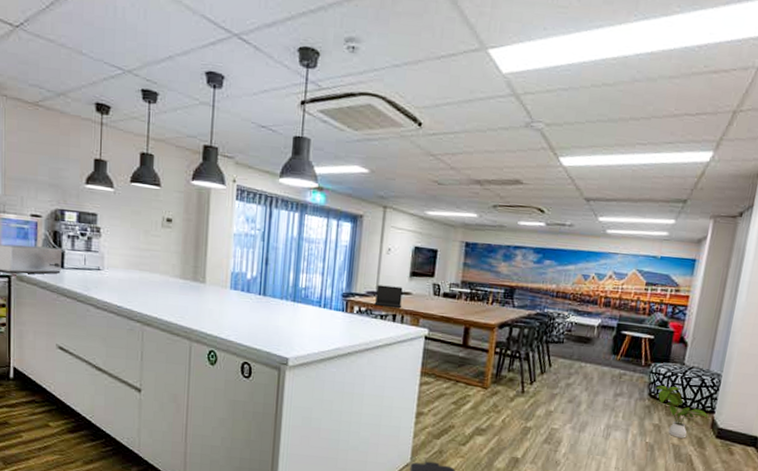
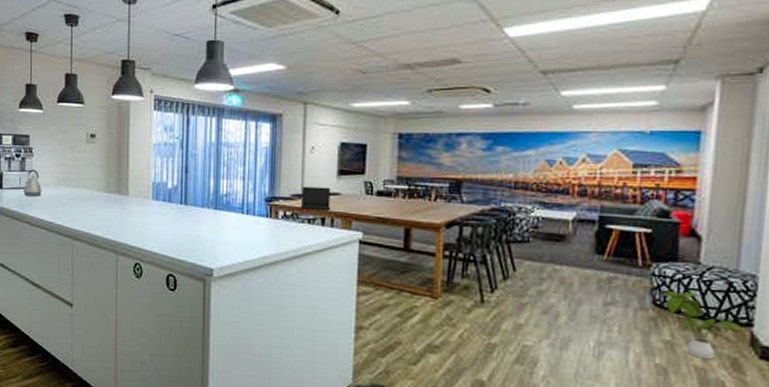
kettle: none [88,250,111,279] -> present [23,169,43,197]

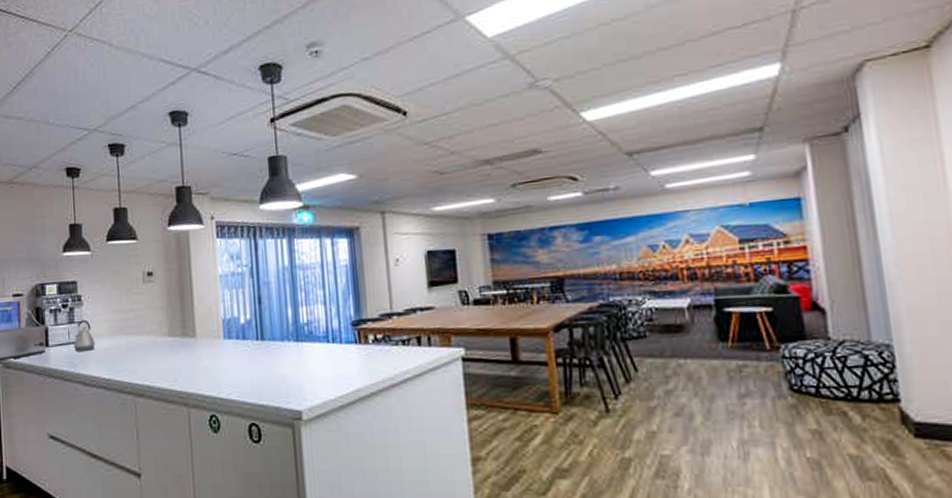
laptop: present [300,186,331,211] -> none [391,302,425,330]
house plant: present [660,291,744,359] -> none [796,371,892,445]

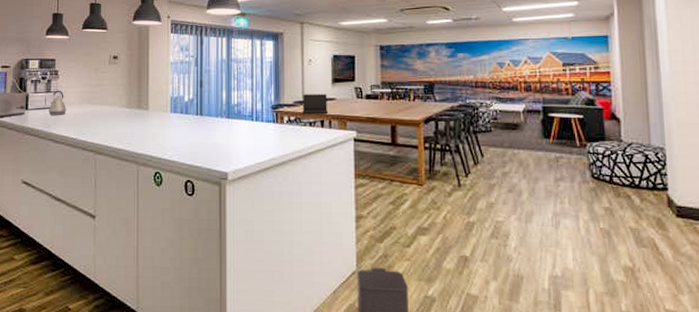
laptop: none [391,302,425,330] -> present [302,94,327,114]

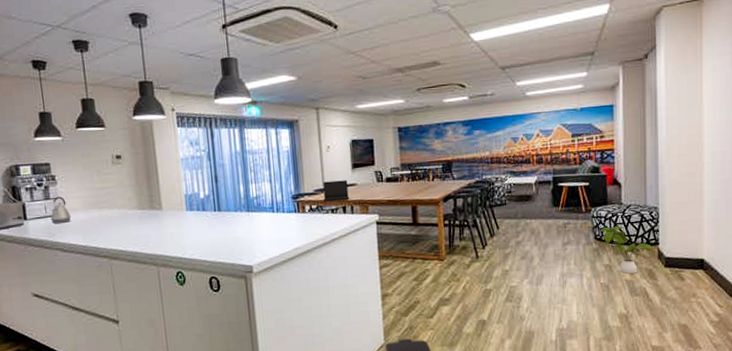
house plant: none [596,165,662,220] -> present [599,225,654,274]

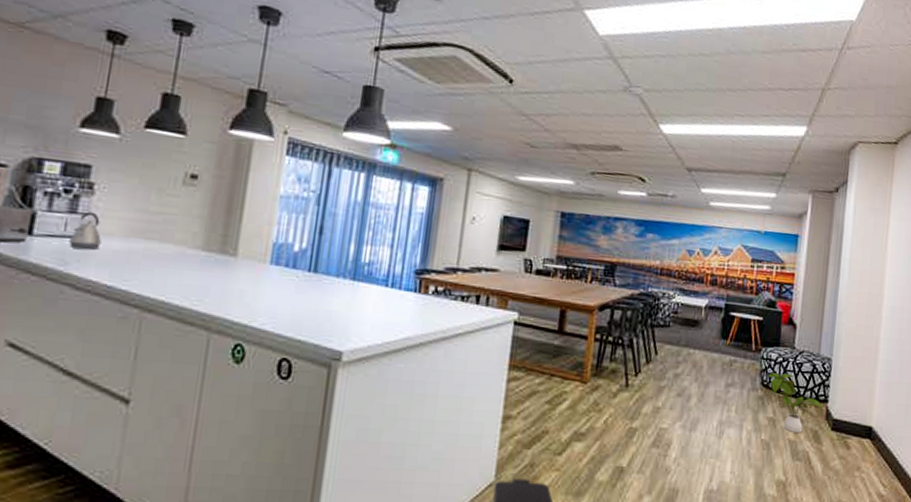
laptop: present [323,180,349,202] -> none [454,259,489,288]

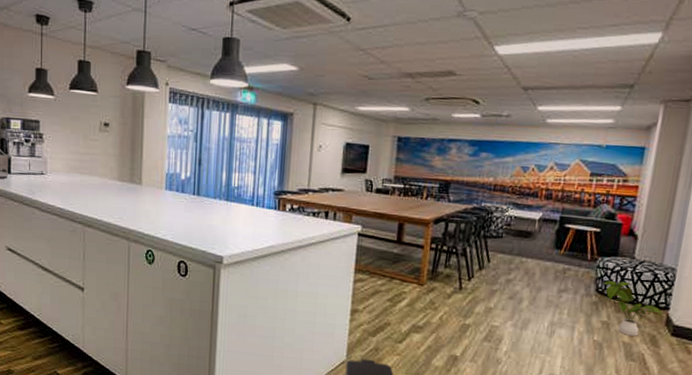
kettle: present [68,211,103,251] -> none [32,155,53,183]

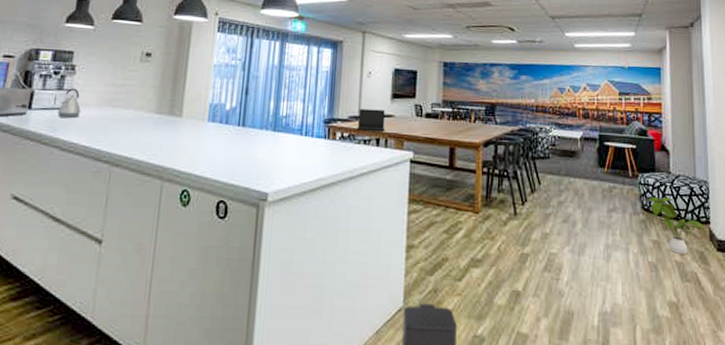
kettle: none [32,155,53,183] -> present [57,88,82,119]
laptop: none [306,182,335,206] -> present [357,109,385,132]

